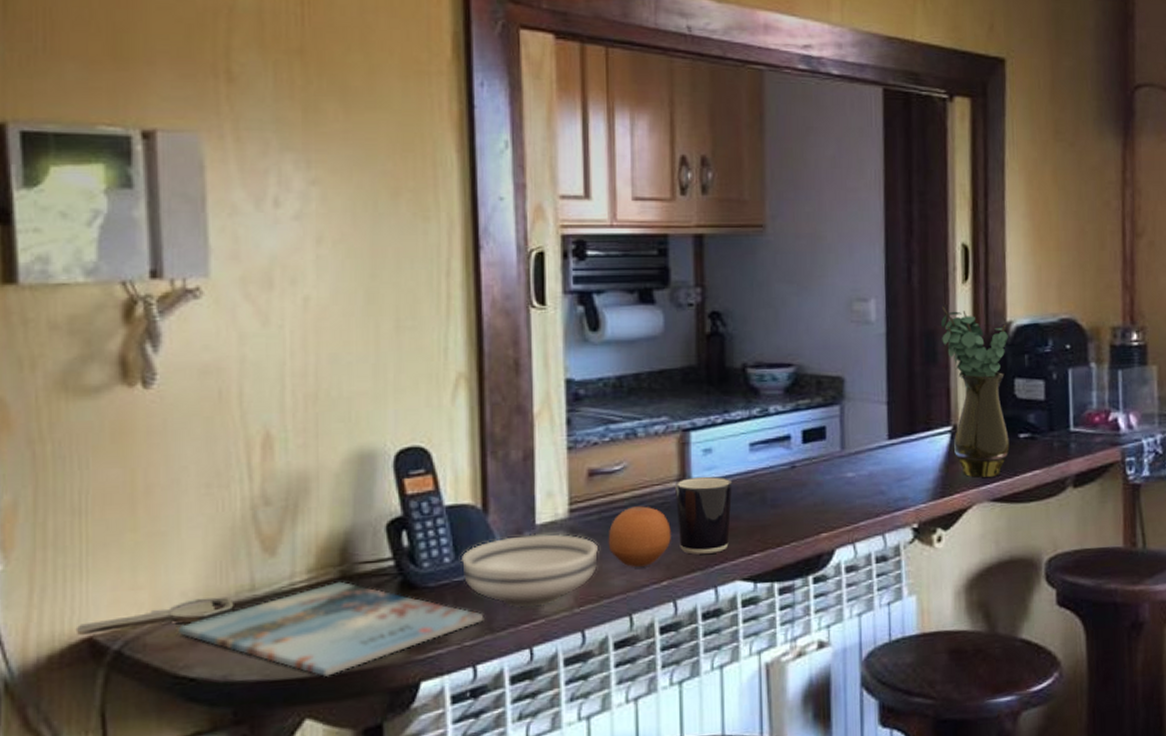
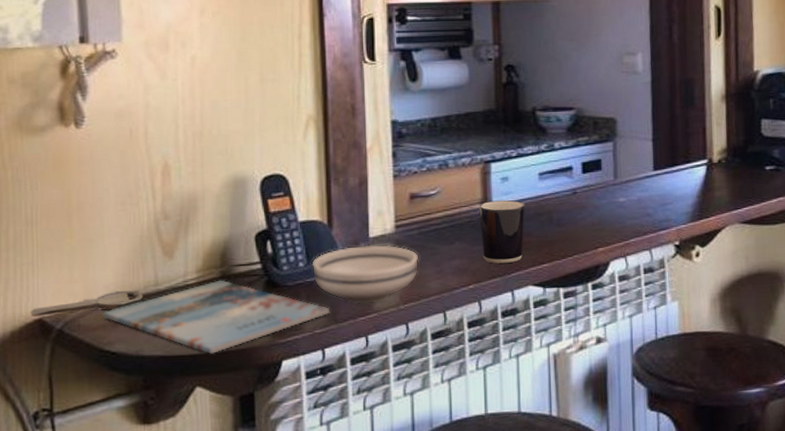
fruit: present [608,506,671,567] -> none [426,223,476,273]
vase: present [941,306,1010,478] -> none [697,58,757,203]

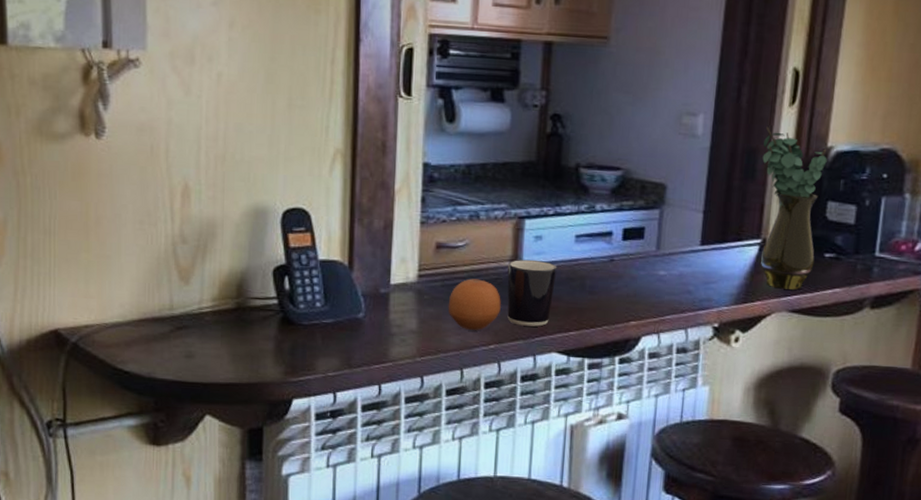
key: present [30,290,143,318] -> none [46,310,158,330]
magazine: present [104,279,330,354] -> none [118,311,345,384]
bowl: present [311,245,419,304] -> none [329,292,440,352]
fruit: none [426,223,476,273] -> present [448,278,501,330]
vase: none [697,58,757,203] -> present [761,126,827,290]

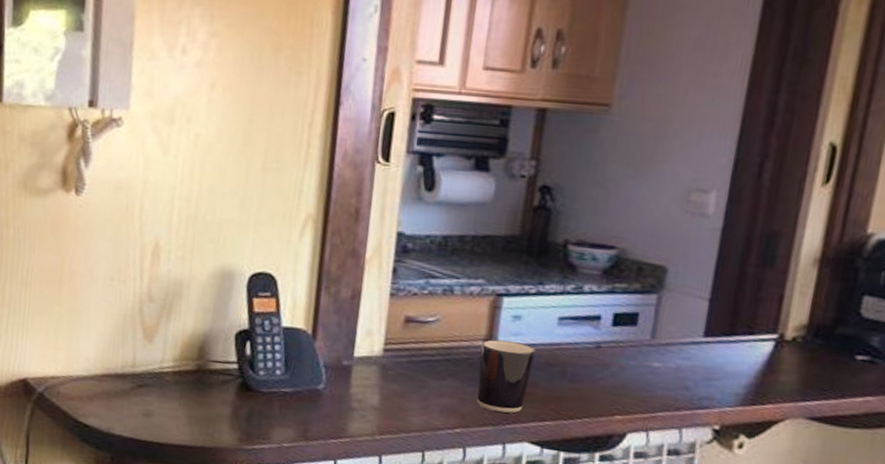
fruit: present [448,278,501,330] -> none [413,356,471,412]
vase: present [761,126,827,290] -> none [775,207,866,395]

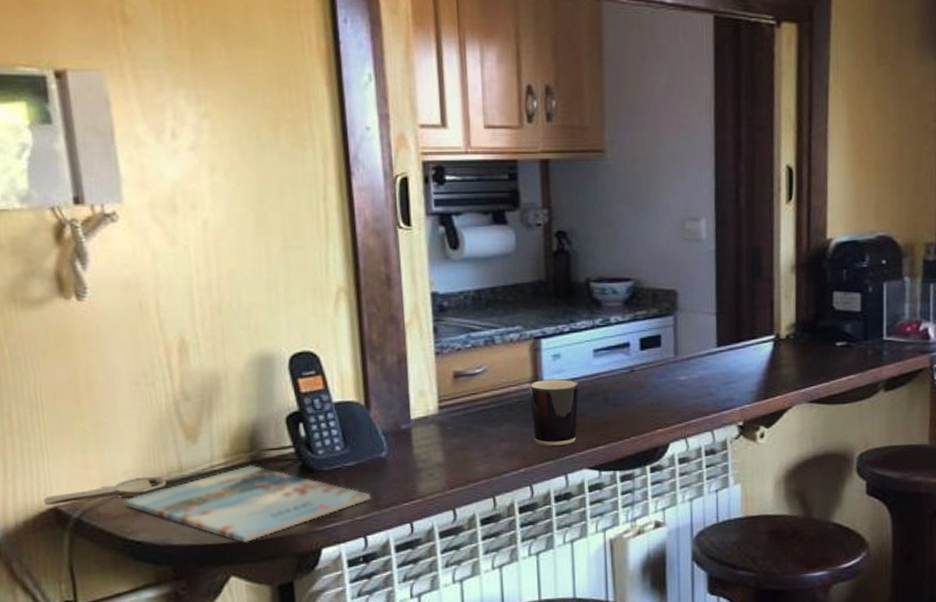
key: none [16,365,120,384] -> present [43,476,167,506]
magazine: none [81,373,302,446] -> present [124,465,372,542]

